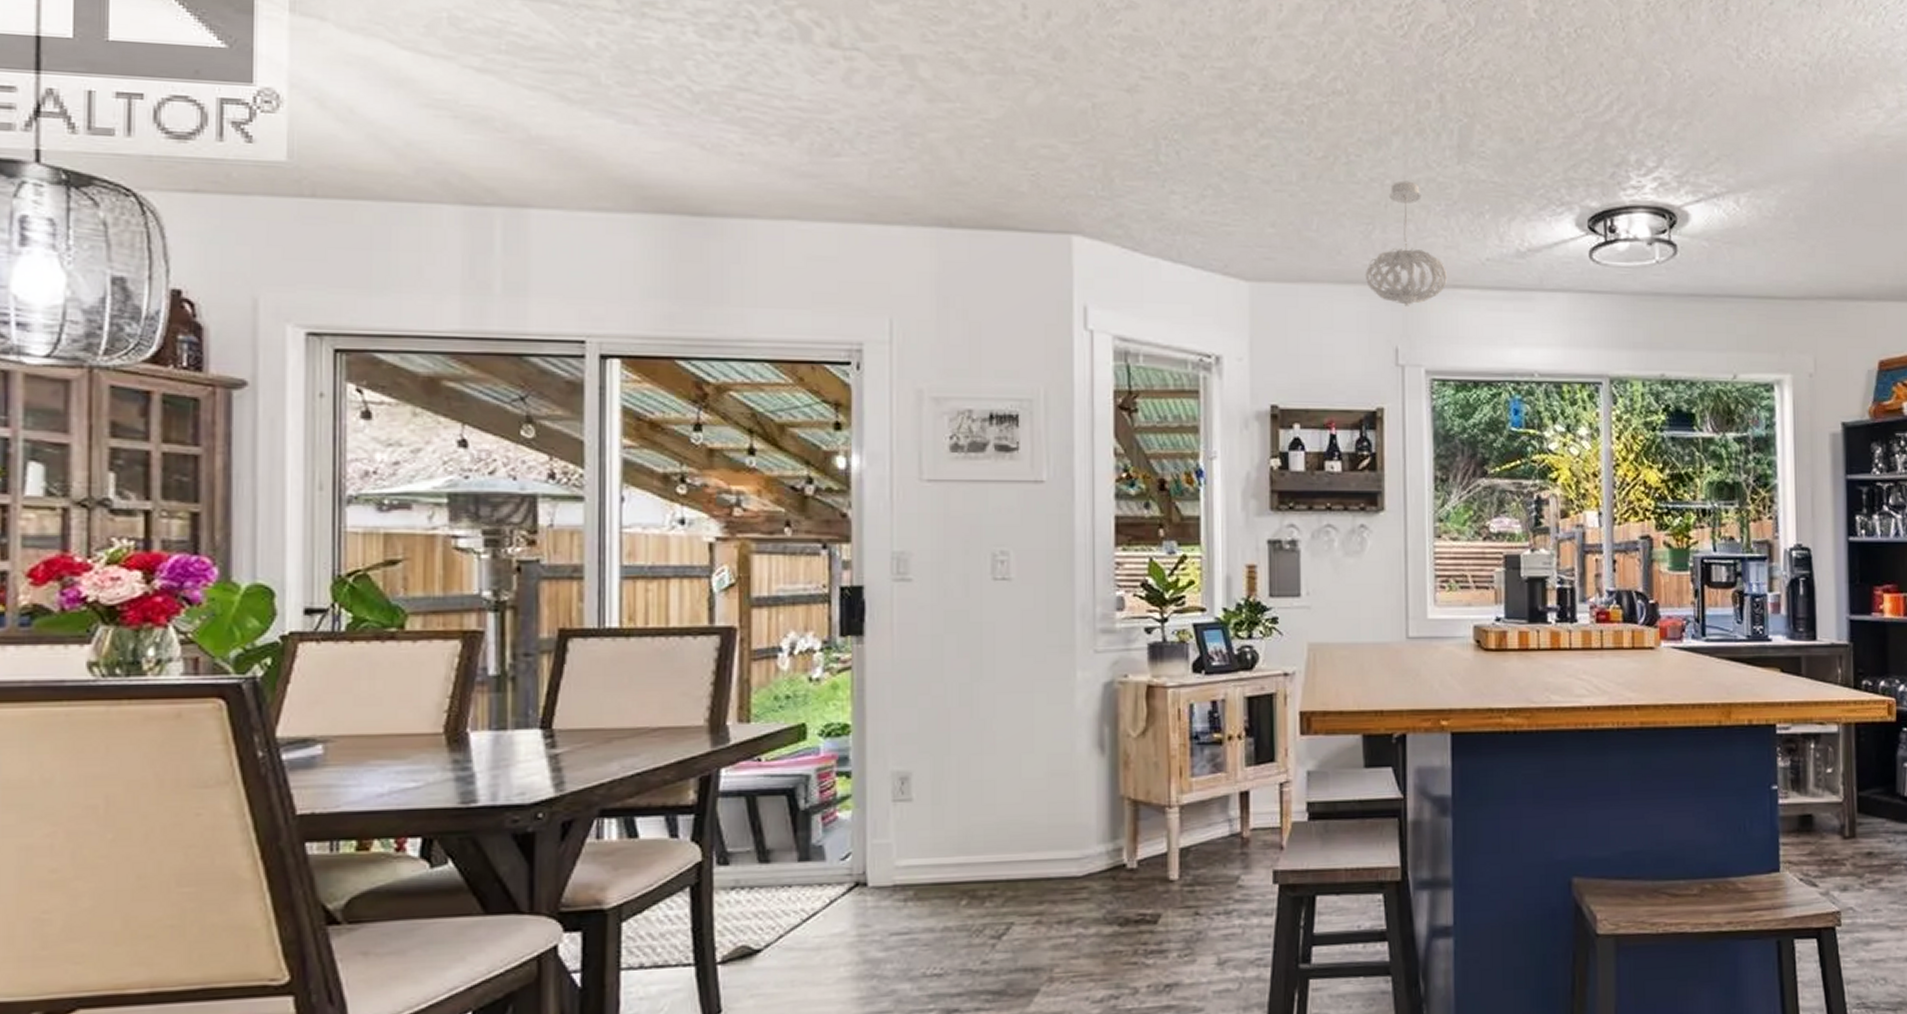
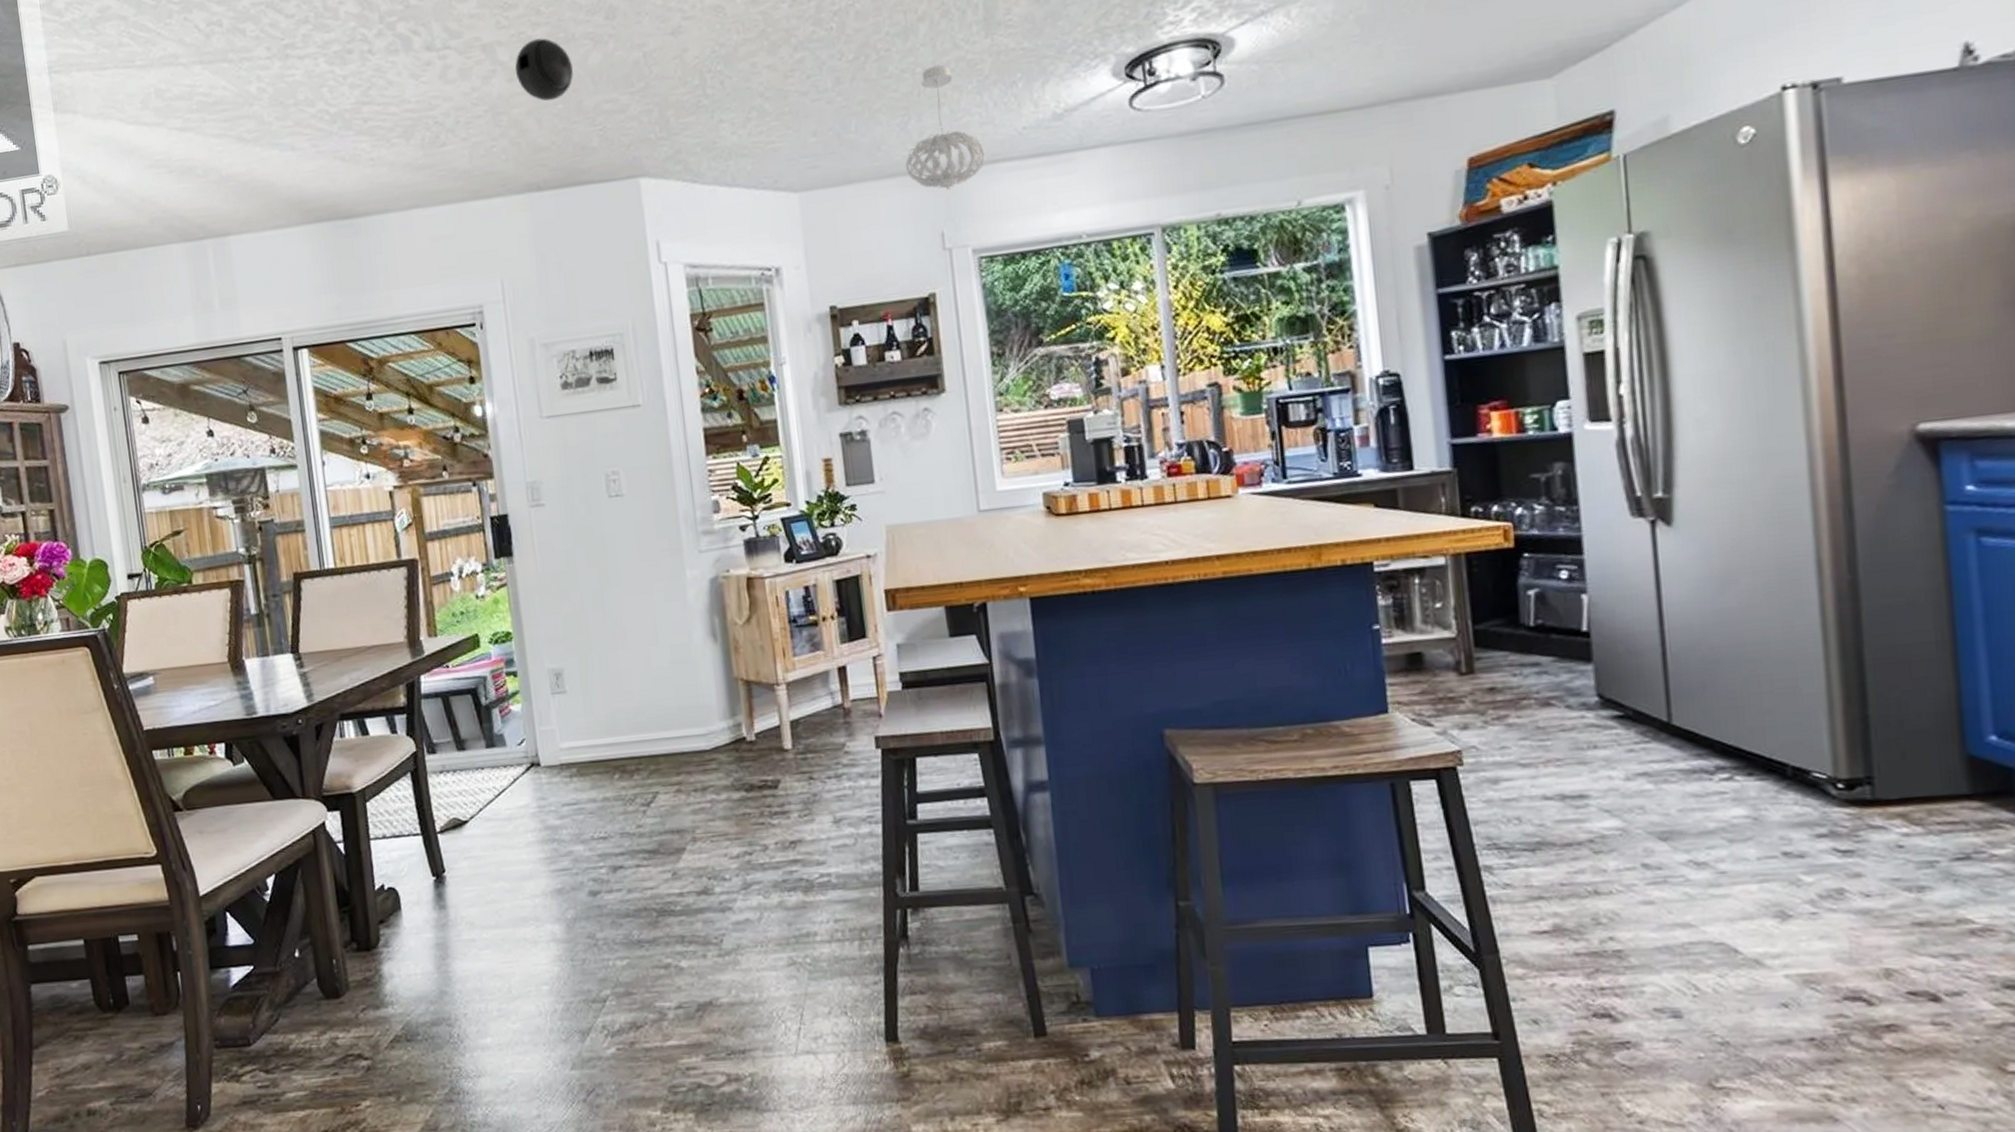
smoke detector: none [937,62,1007,133] -> present [514,38,573,102]

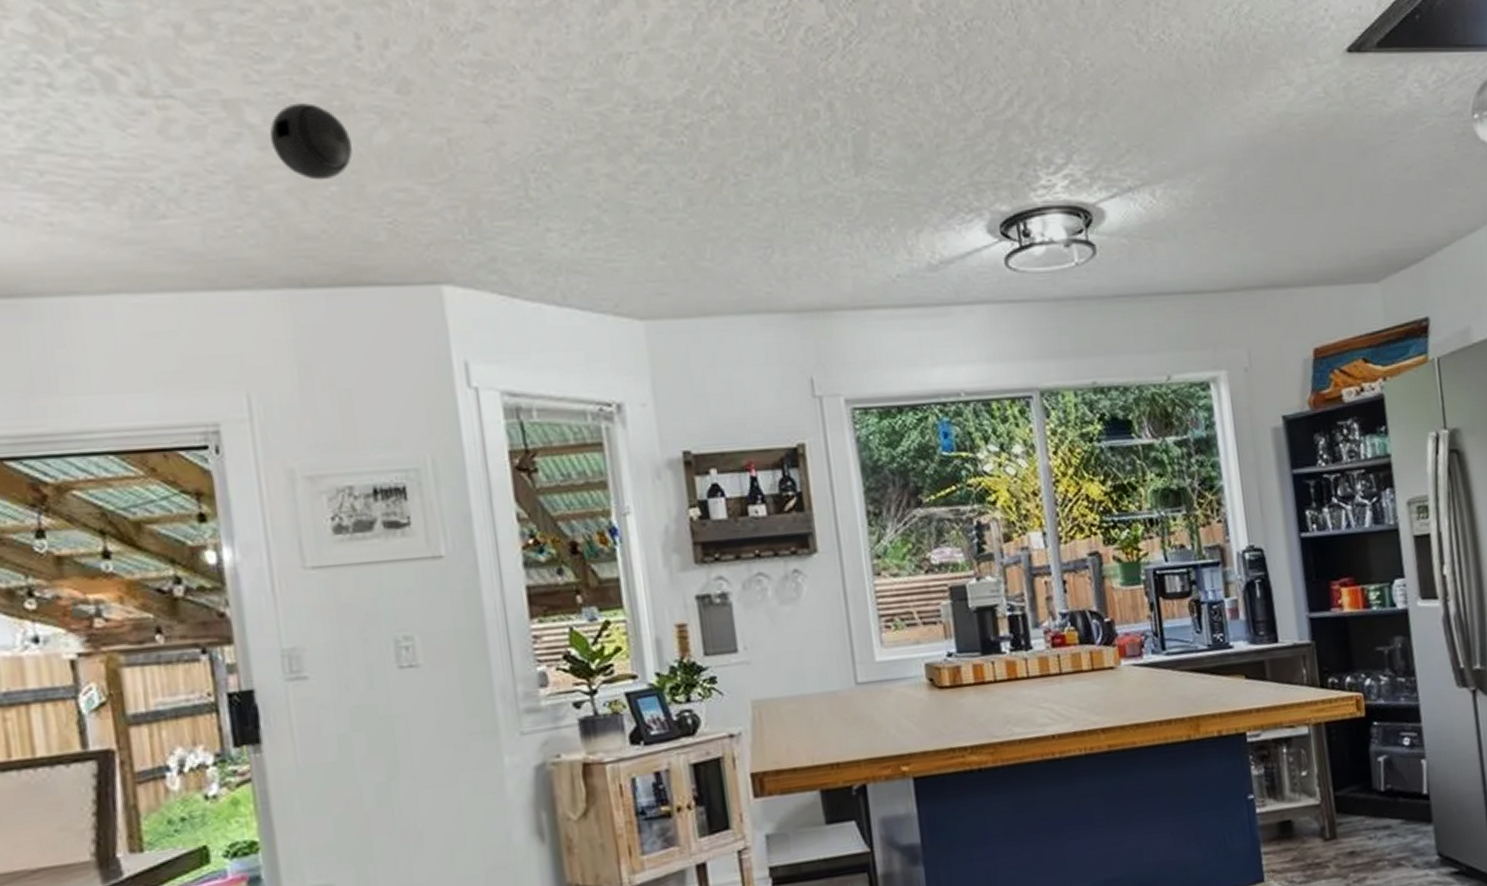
pendant light: present [905,64,986,190] -> none [768,198,858,333]

